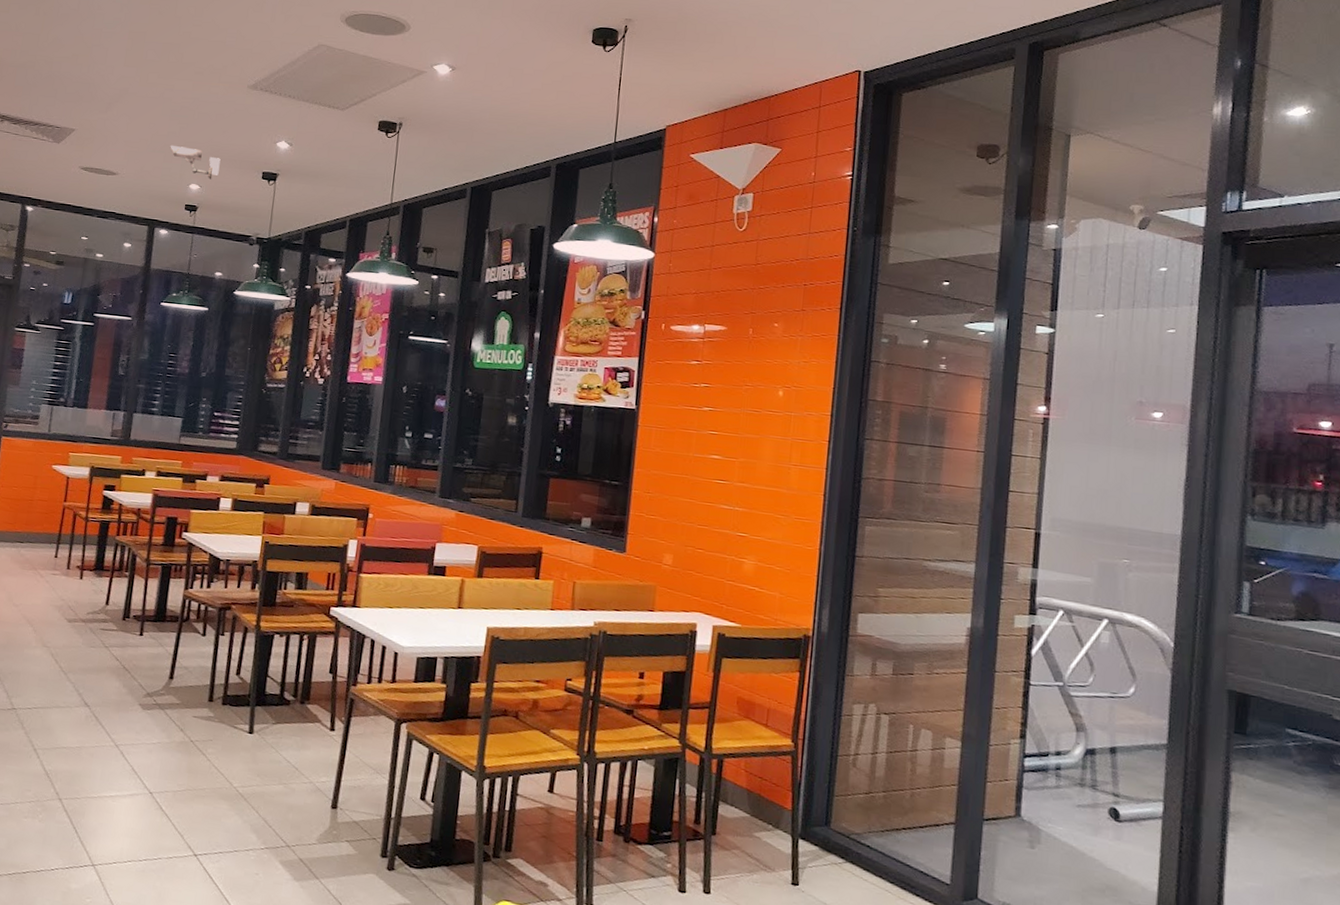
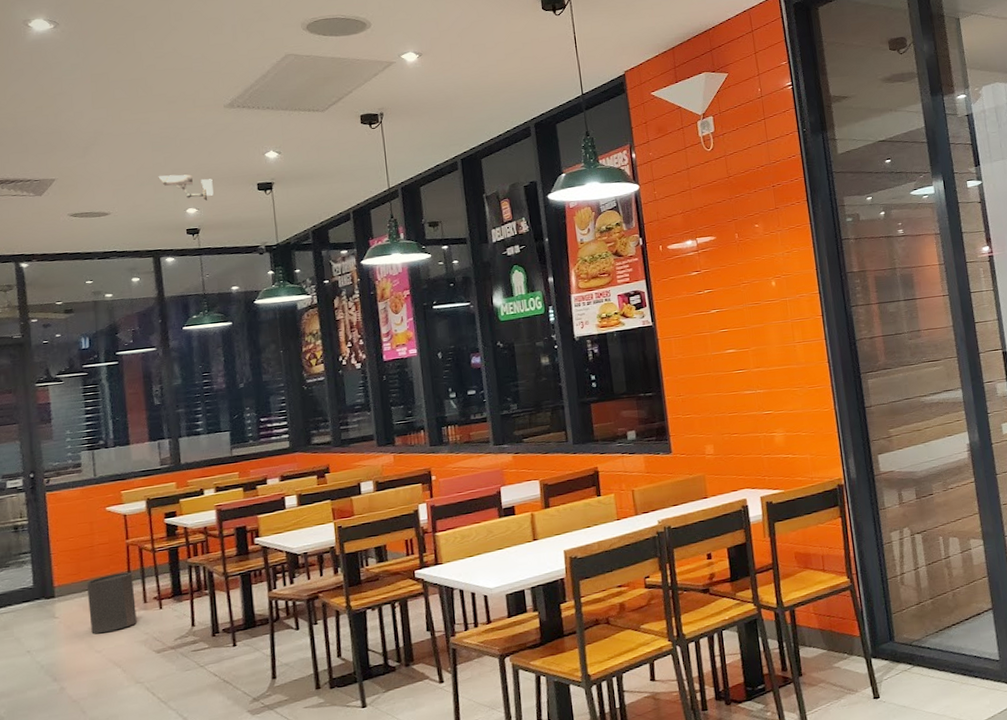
trash can: none [13,532,63,589] -> present [86,572,137,634]

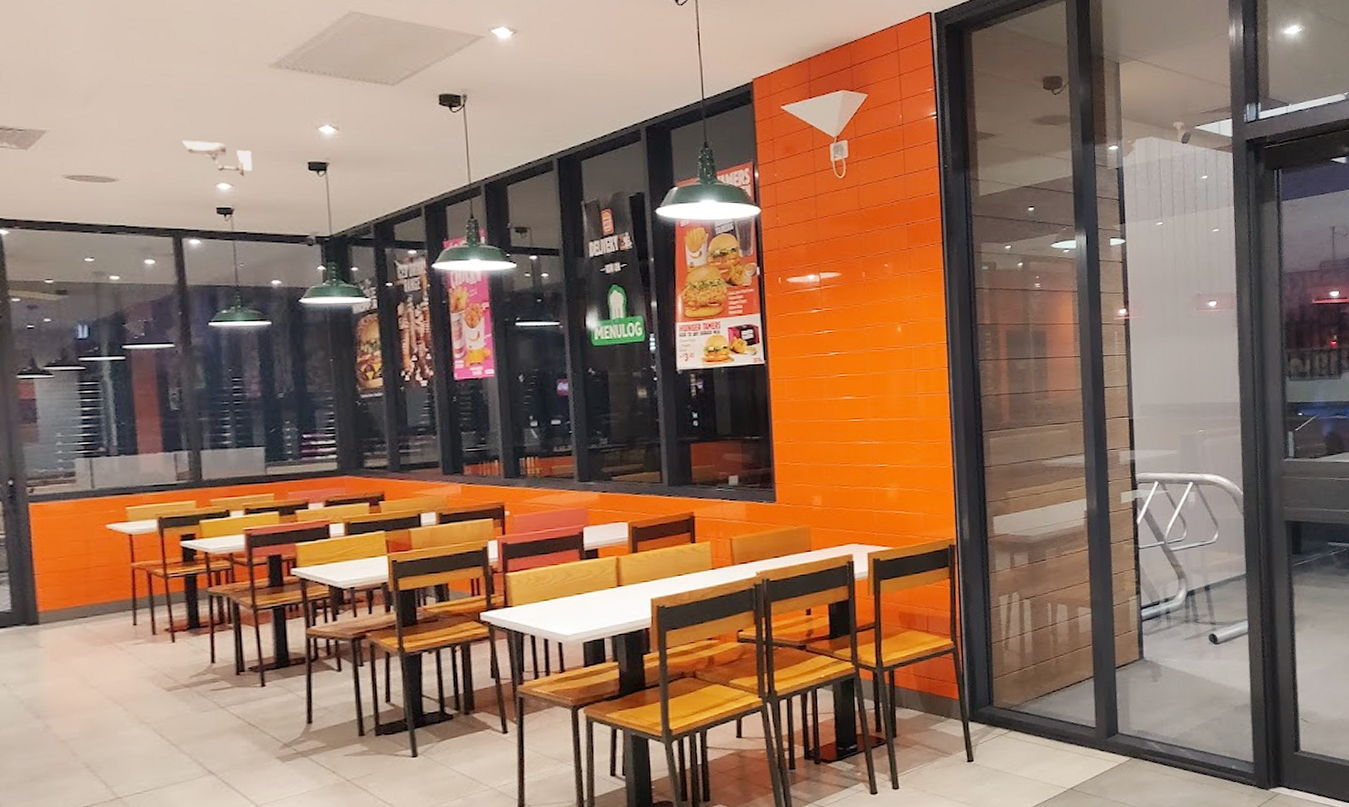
trash can: present [86,572,137,634] -> none [79,599,143,668]

